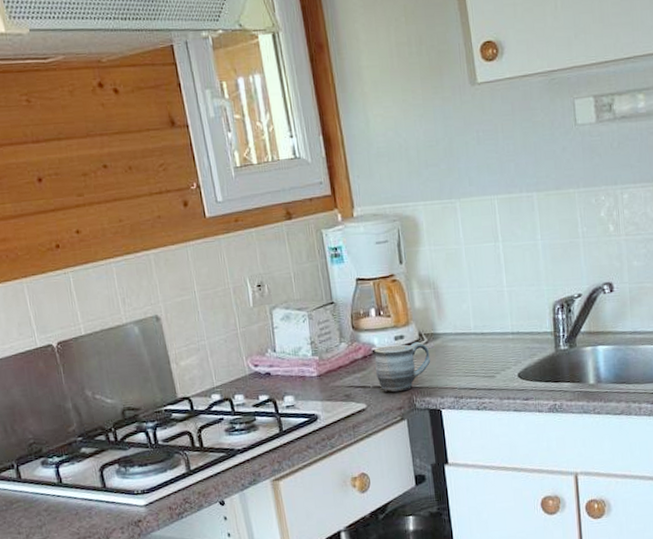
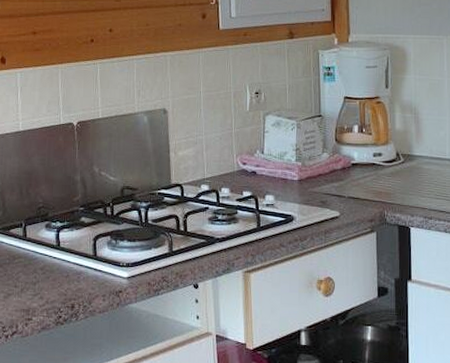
mug: present [374,341,431,393] -> none [352,160,405,205]

